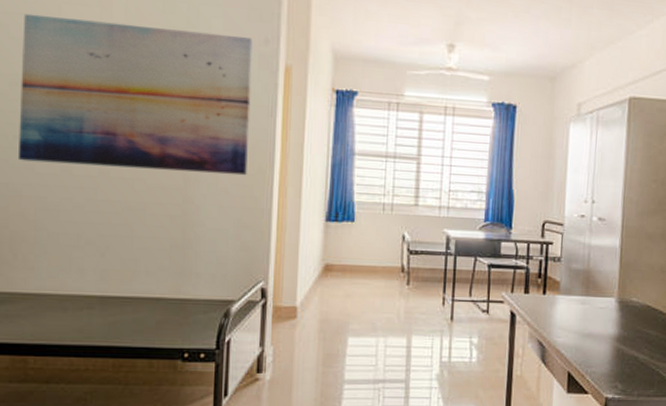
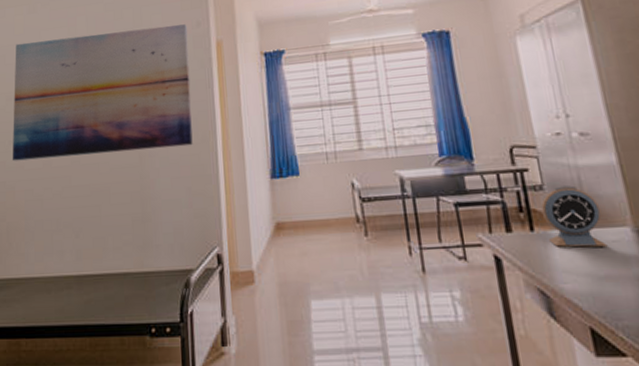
alarm clock: none [554,260,598,311] -> present [540,185,608,247]

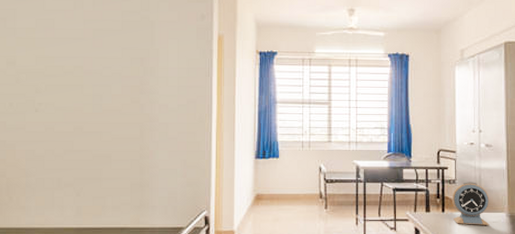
wall art: present [13,24,193,161] -> none [13,9,192,125]

